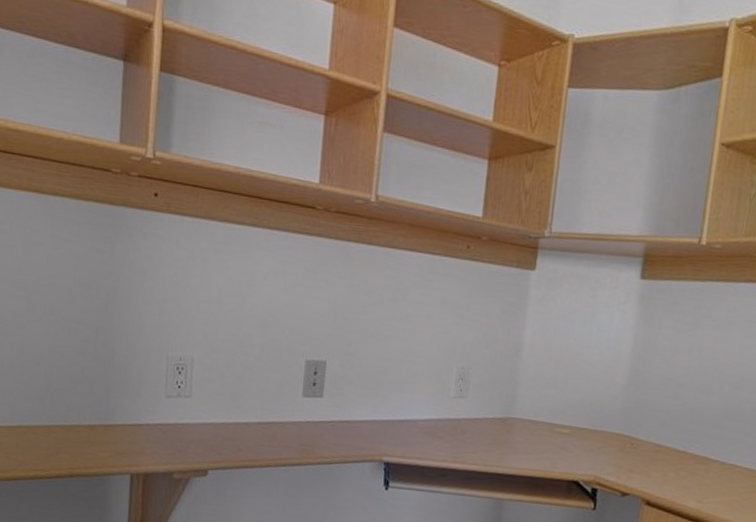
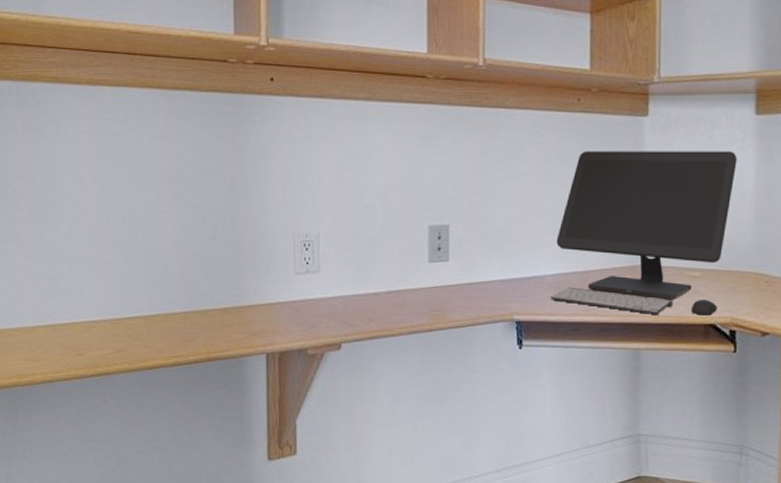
computer: none [421,299,618,472] -> present [551,151,737,316]

